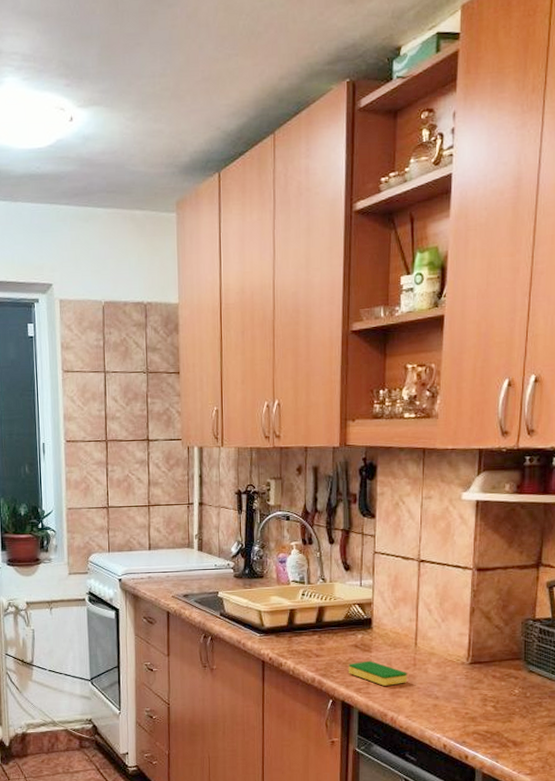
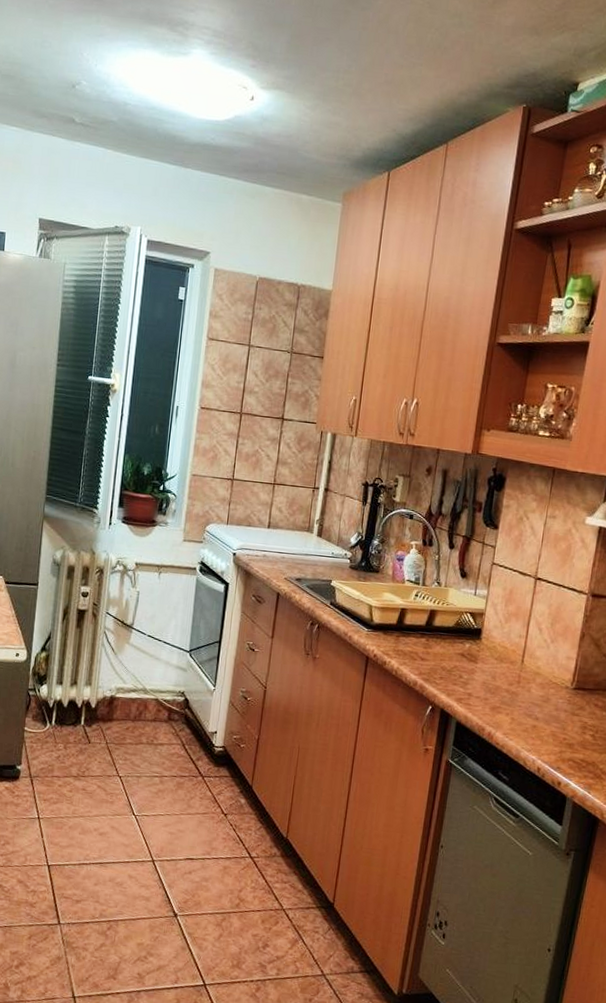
dish sponge: present [349,660,408,686] -> none [452,671,511,700]

